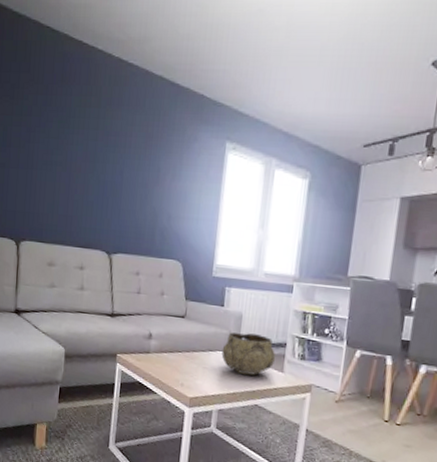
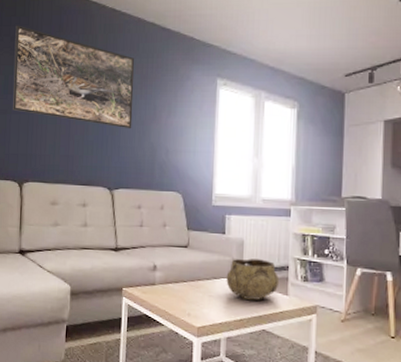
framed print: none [11,72,140,192] -> present [13,25,135,129]

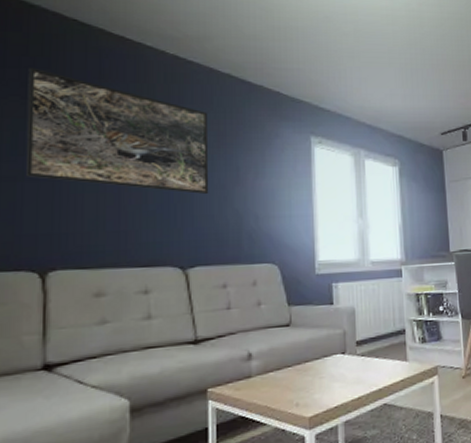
decorative bowl: present [226,259,280,300] -> none [338,326,397,374]

